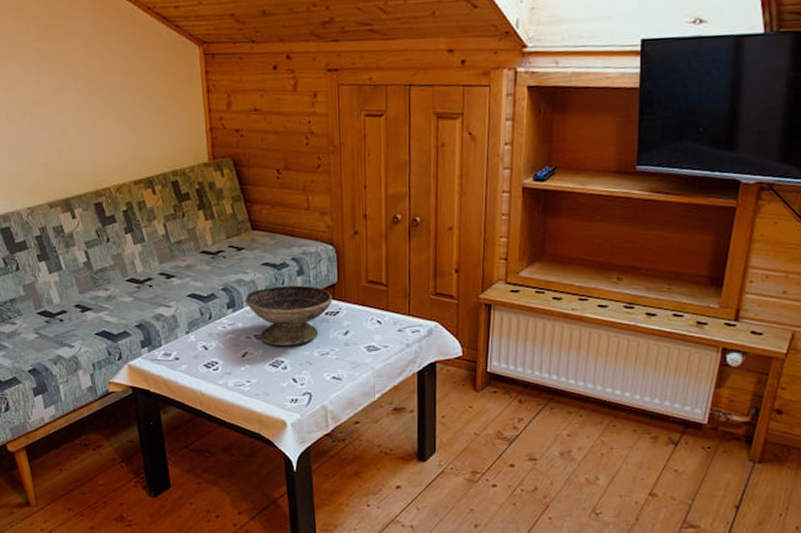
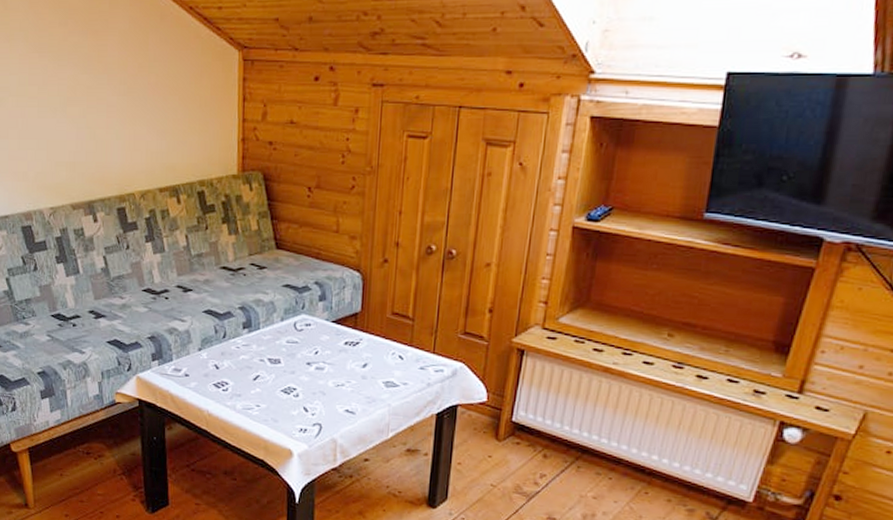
decorative bowl: present [245,285,332,346] -> none [262,310,353,373]

